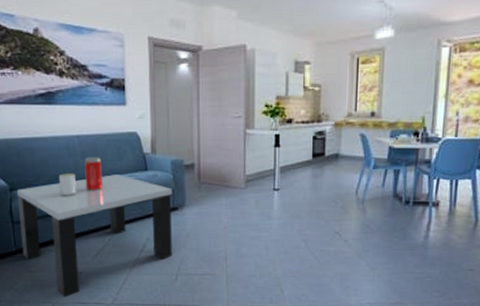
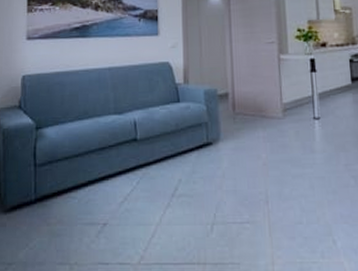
coffee table: present [17,157,173,298] -> none [42,89,207,257]

